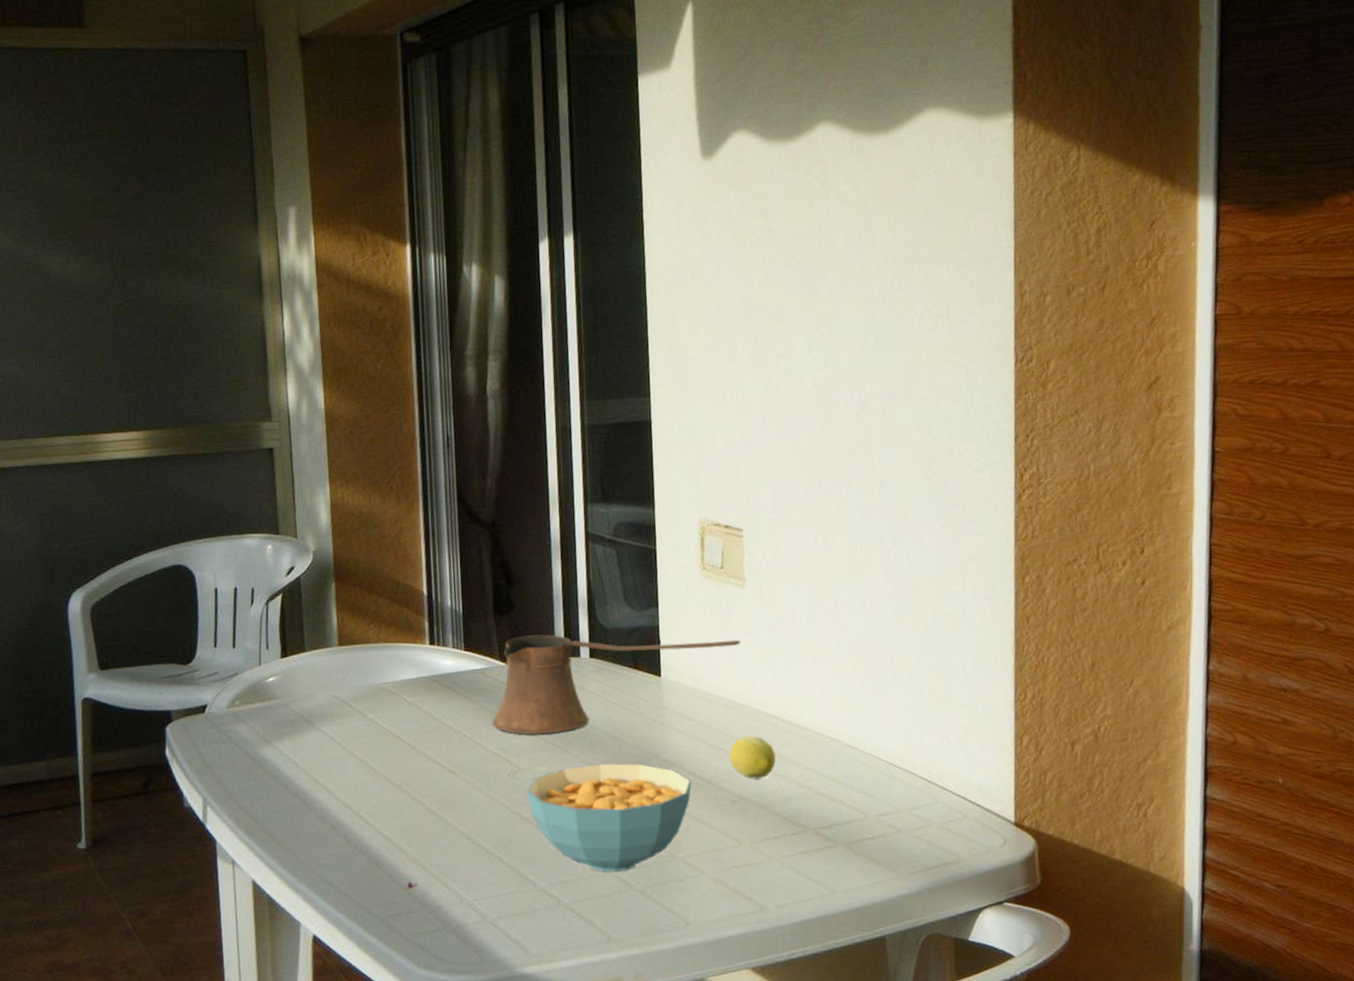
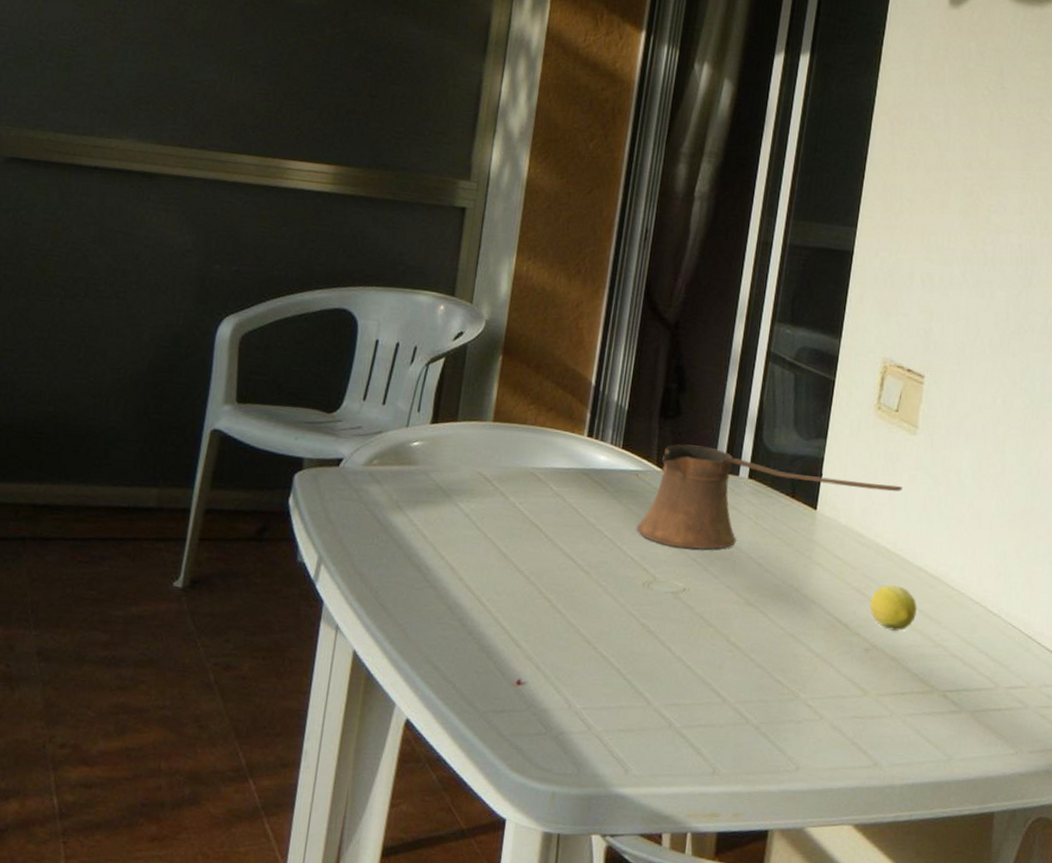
cereal bowl: present [527,763,692,872] -> none [657,586,829,703]

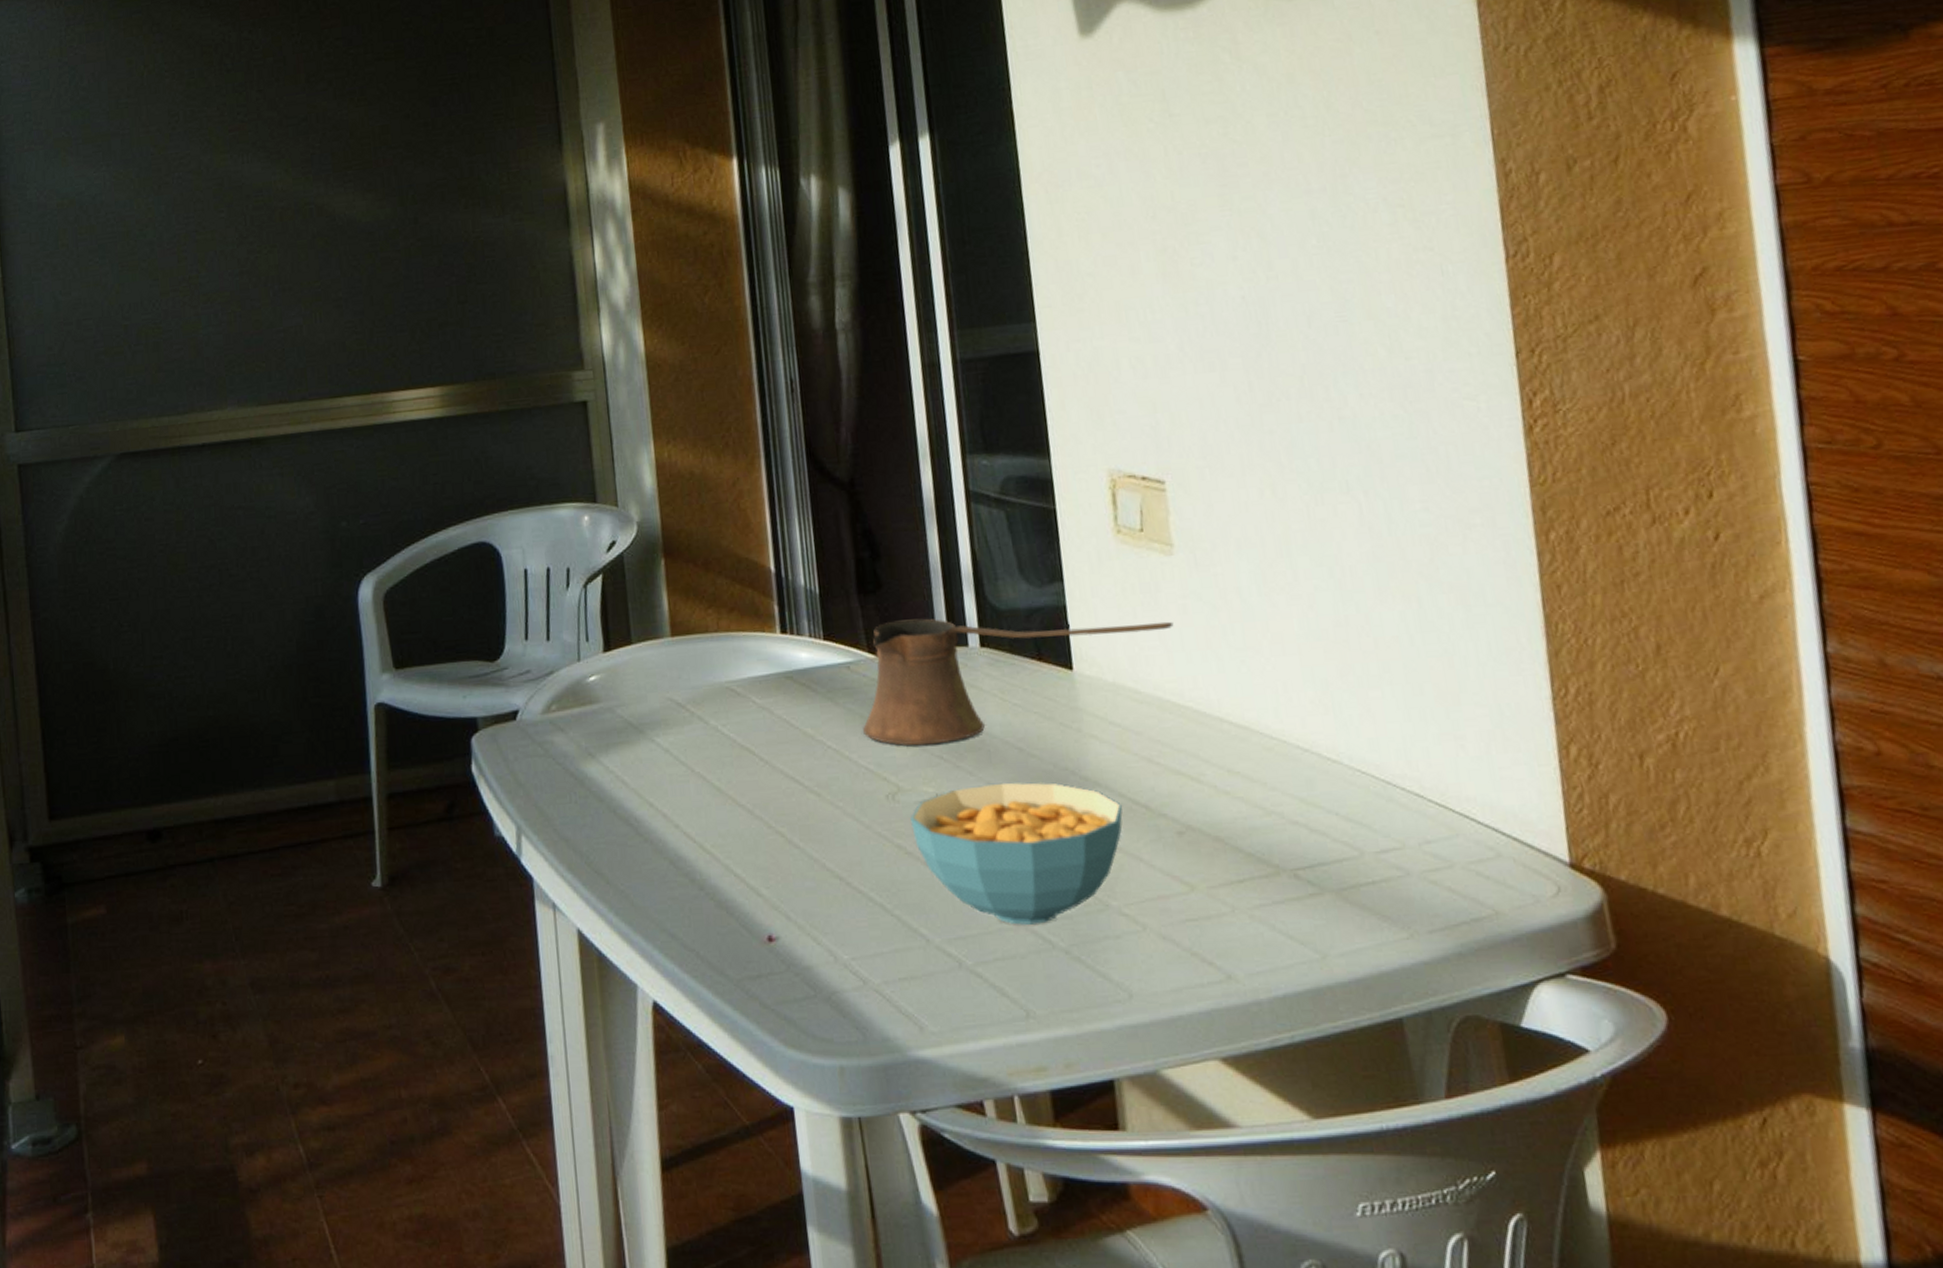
cereal bowl: none [657,586,829,703] -> present [910,782,1123,925]
fruit: present [870,584,918,631] -> none [1169,745,1232,804]

